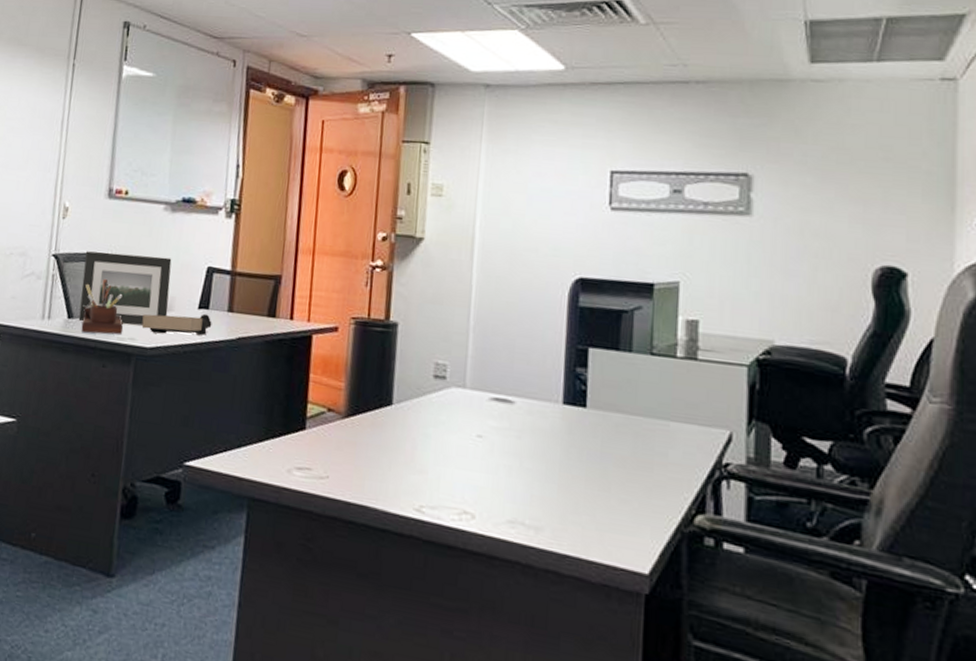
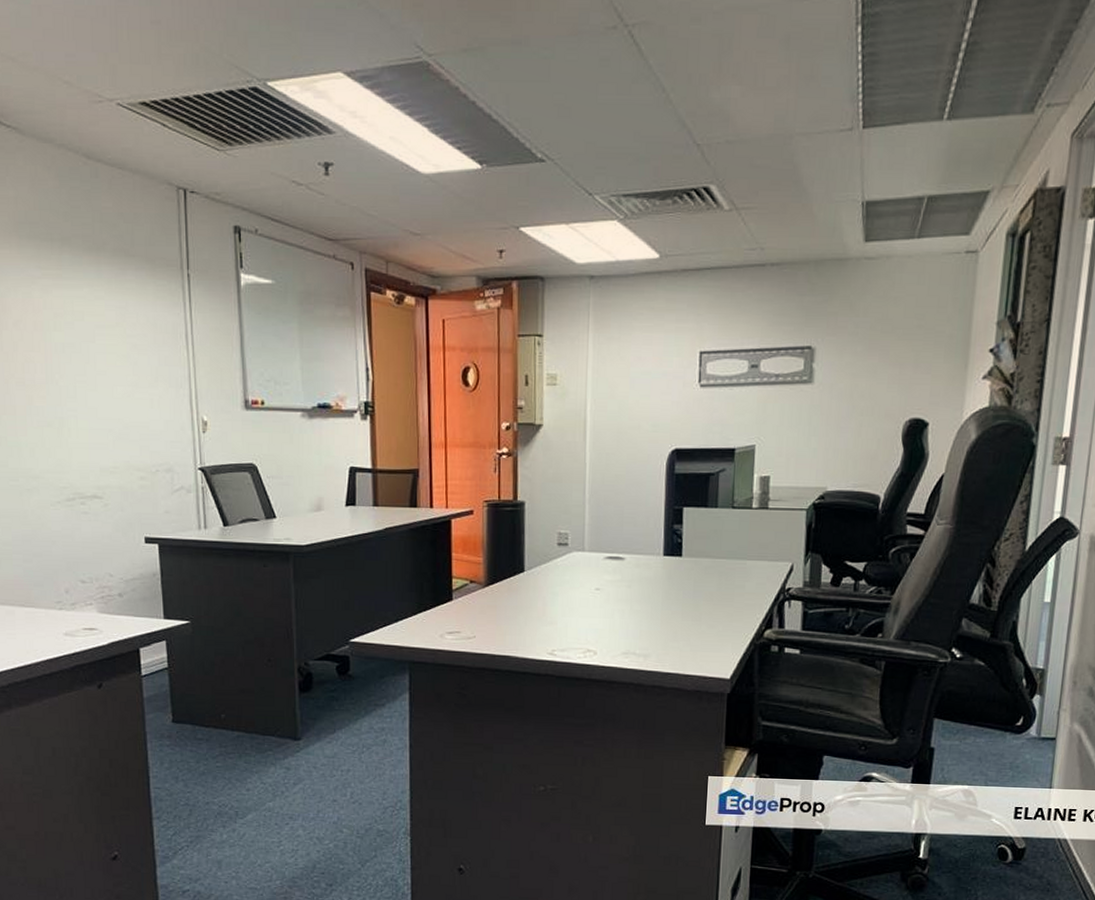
picture frame: present [78,251,172,327] -> none [231,461,318,528]
desk organizer: present [81,278,124,335] -> none [236,486,278,539]
telephone: present [141,313,212,335] -> none [295,510,360,532]

